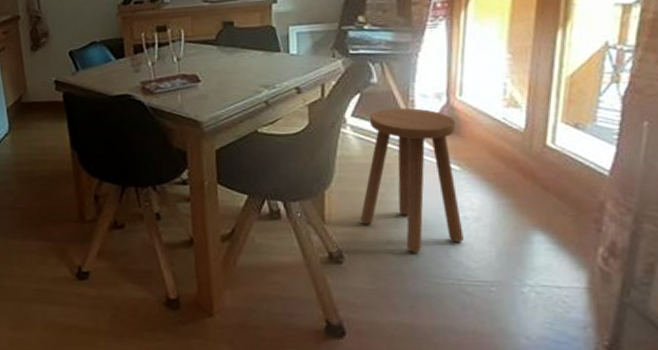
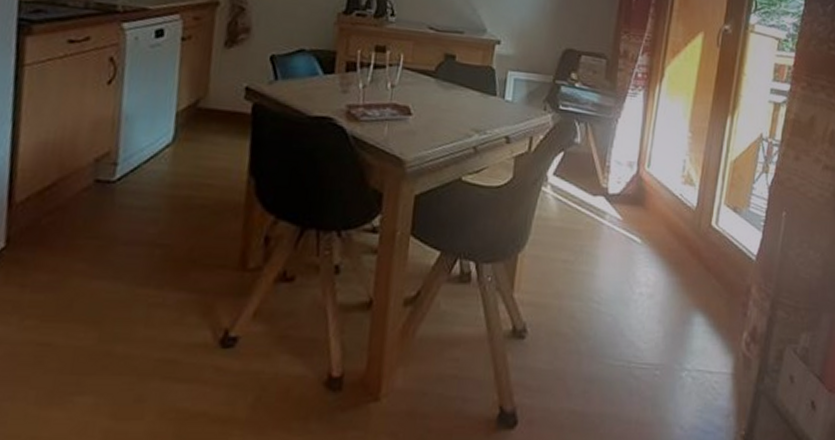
stool: present [360,107,464,253] -> none [547,171,642,330]

